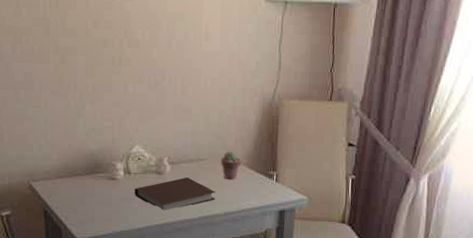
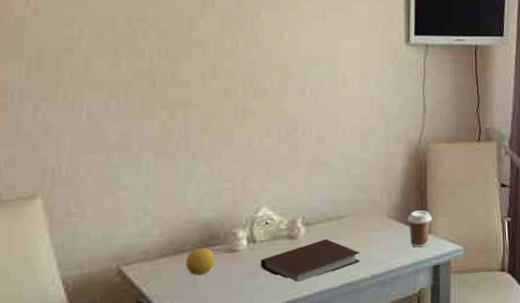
fruit: none [77,173,99,196] -> present [185,247,215,276]
potted succulent: present [220,151,242,180] -> none [364,204,389,237]
coffee cup: none [258,160,281,193] -> present [407,210,433,248]

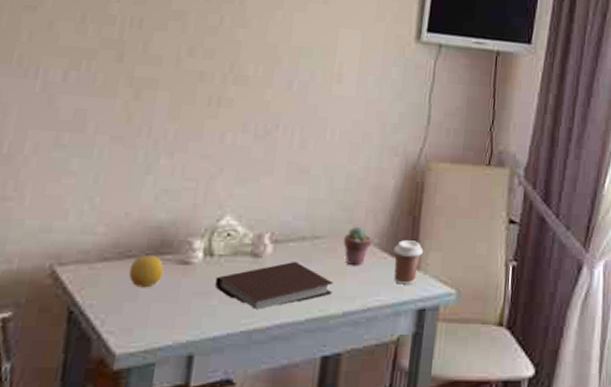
potted succulent: none [364,204,389,237] -> present [343,226,373,266]

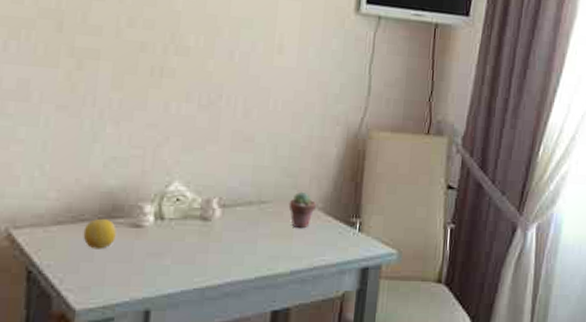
notebook: present [215,261,334,309] -> none [167,224,281,268]
coffee cup: present [394,240,424,285] -> none [337,204,366,246]

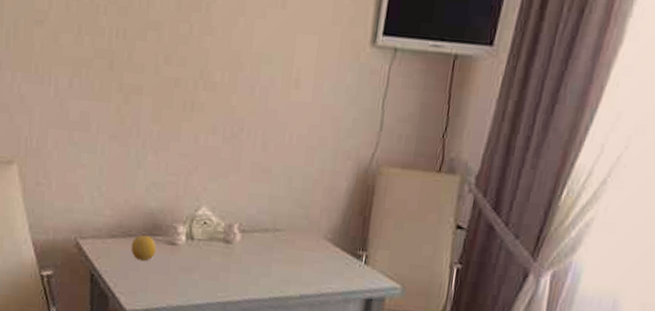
potted succulent: present [288,191,317,229] -> none [300,222,327,257]

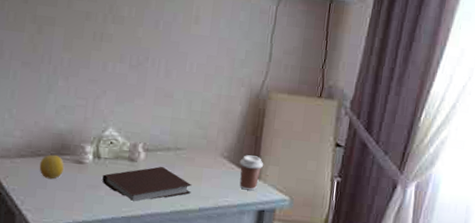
notebook: none [196,248,292,286] -> present [102,166,192,201]
coffee cup: none [344,237,373,277] -> present [239,155,264,191]

